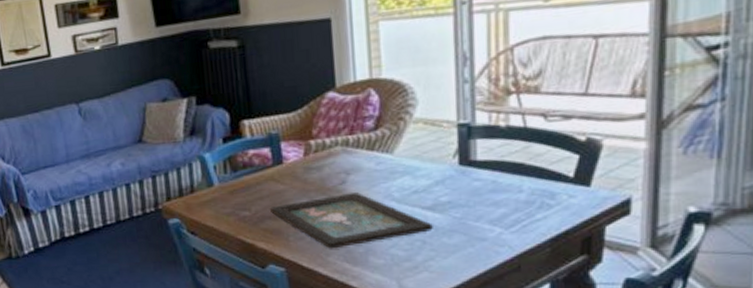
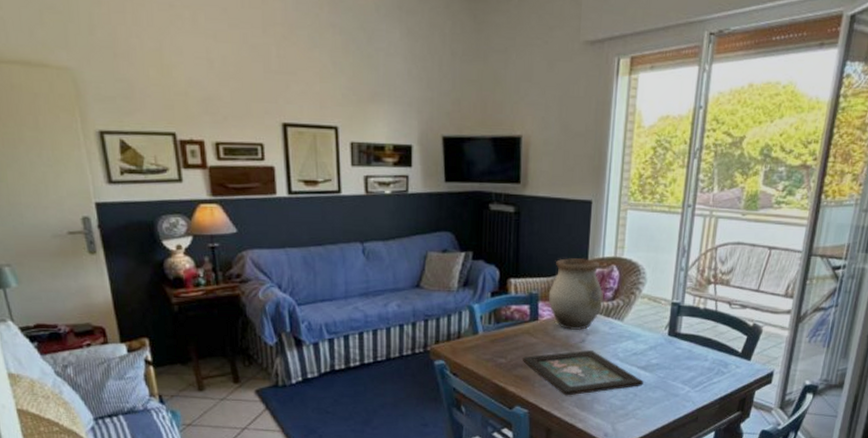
vase: none [291,86,363,172] -> present [548,258,603,331]

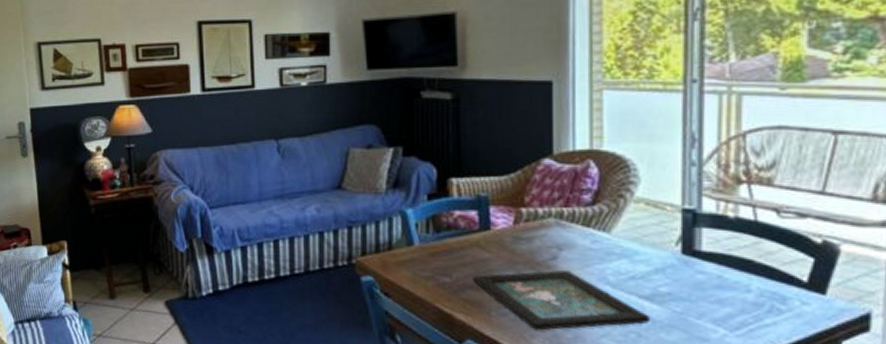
vase: present [548,258,603,331] -> none [502,152,578,245]

